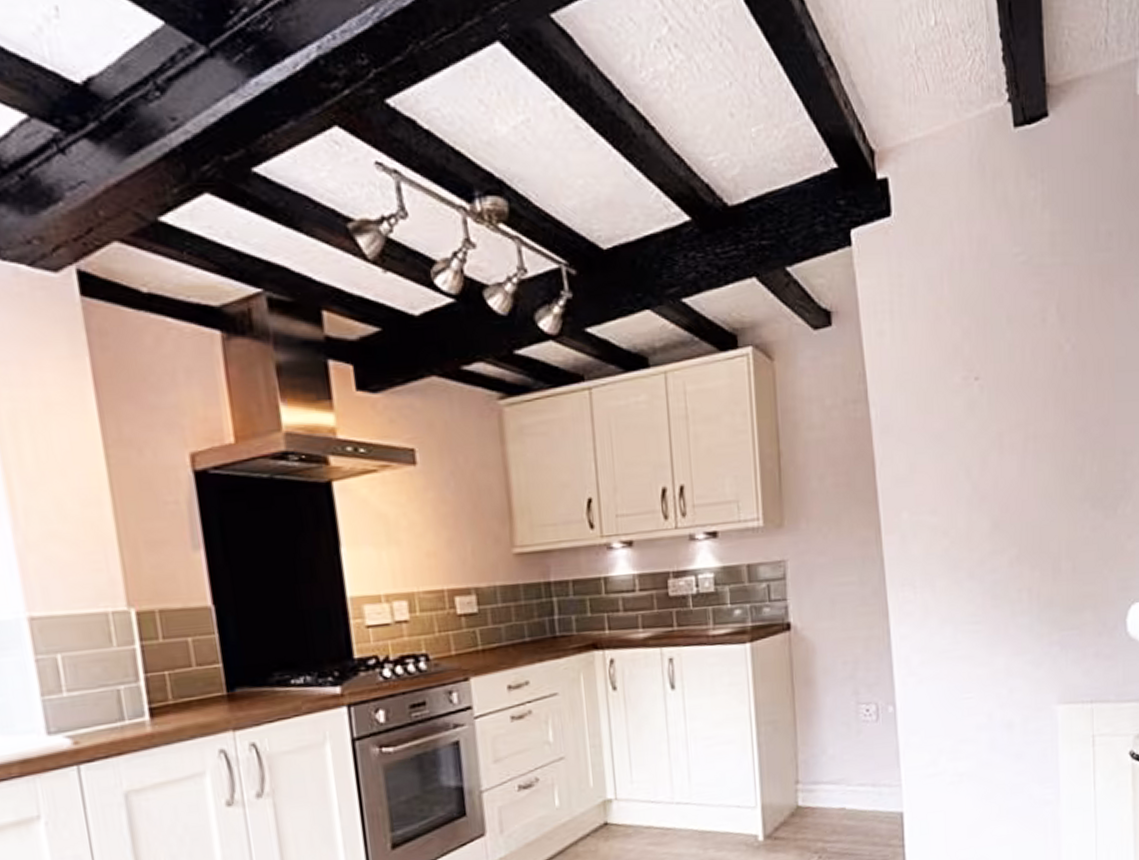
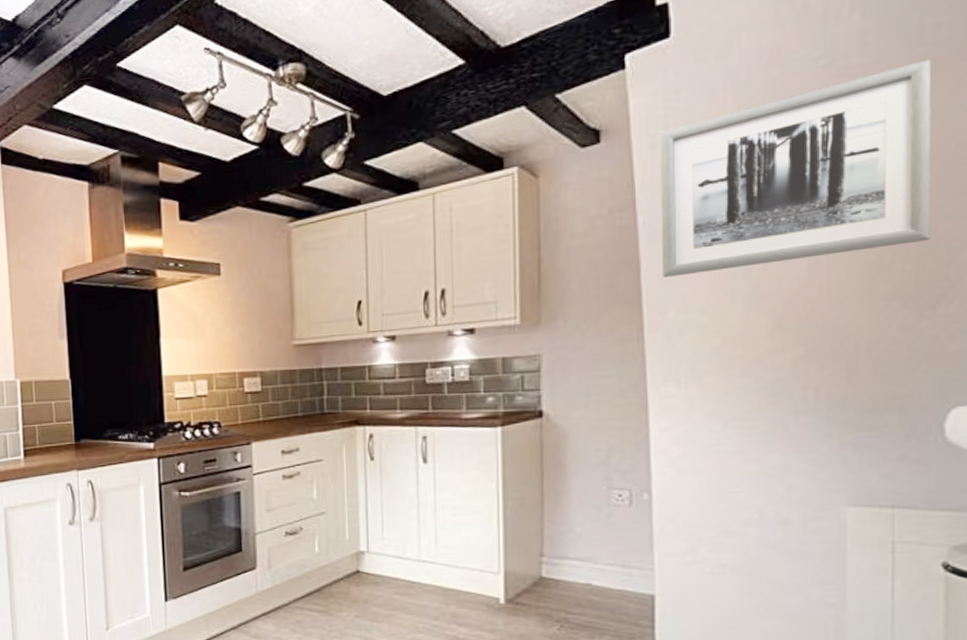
wall art: none [886,266,1111,475] -> present [659,59,932,277]

